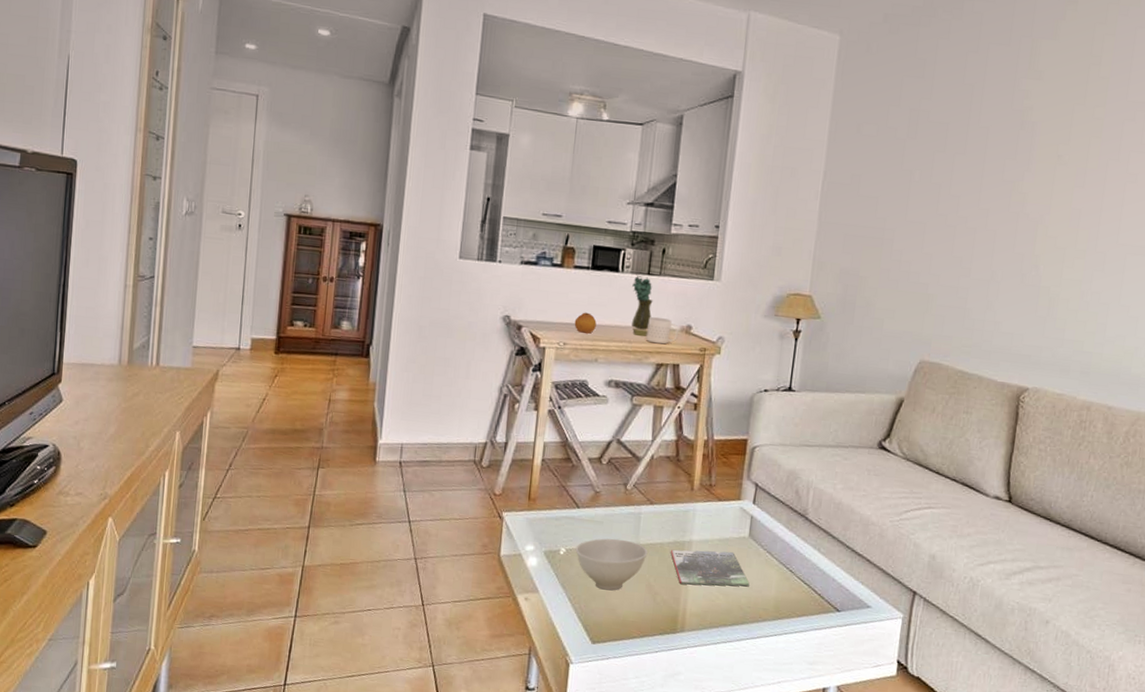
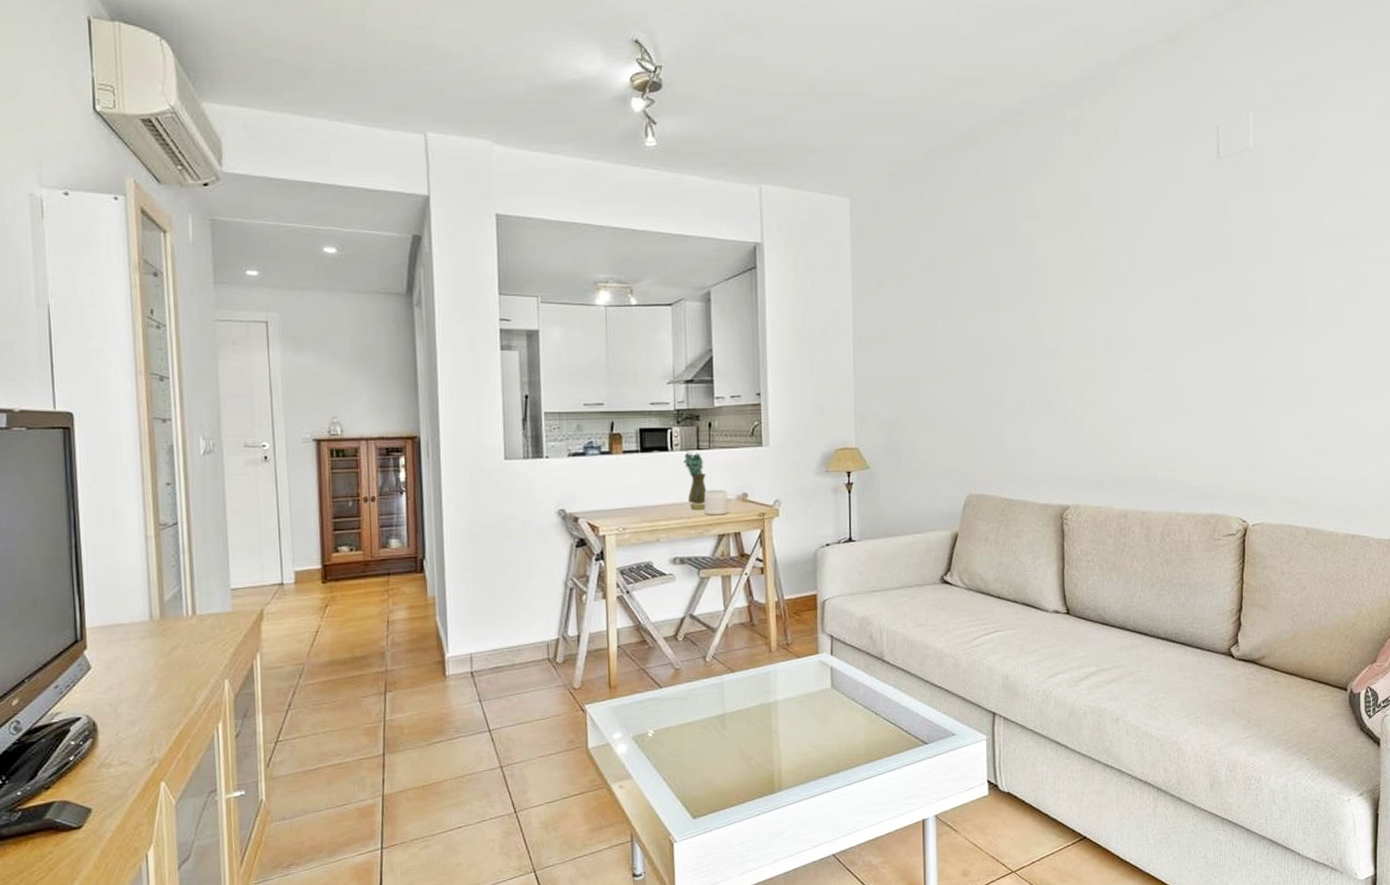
fruit: present [574,312,597,334] -> none [631,495,653,516]
bowl: present [575,538,648,591] -> none [663,711,736,764]
magazine: present [671,549,750,587] -> none [758,704,838,744]

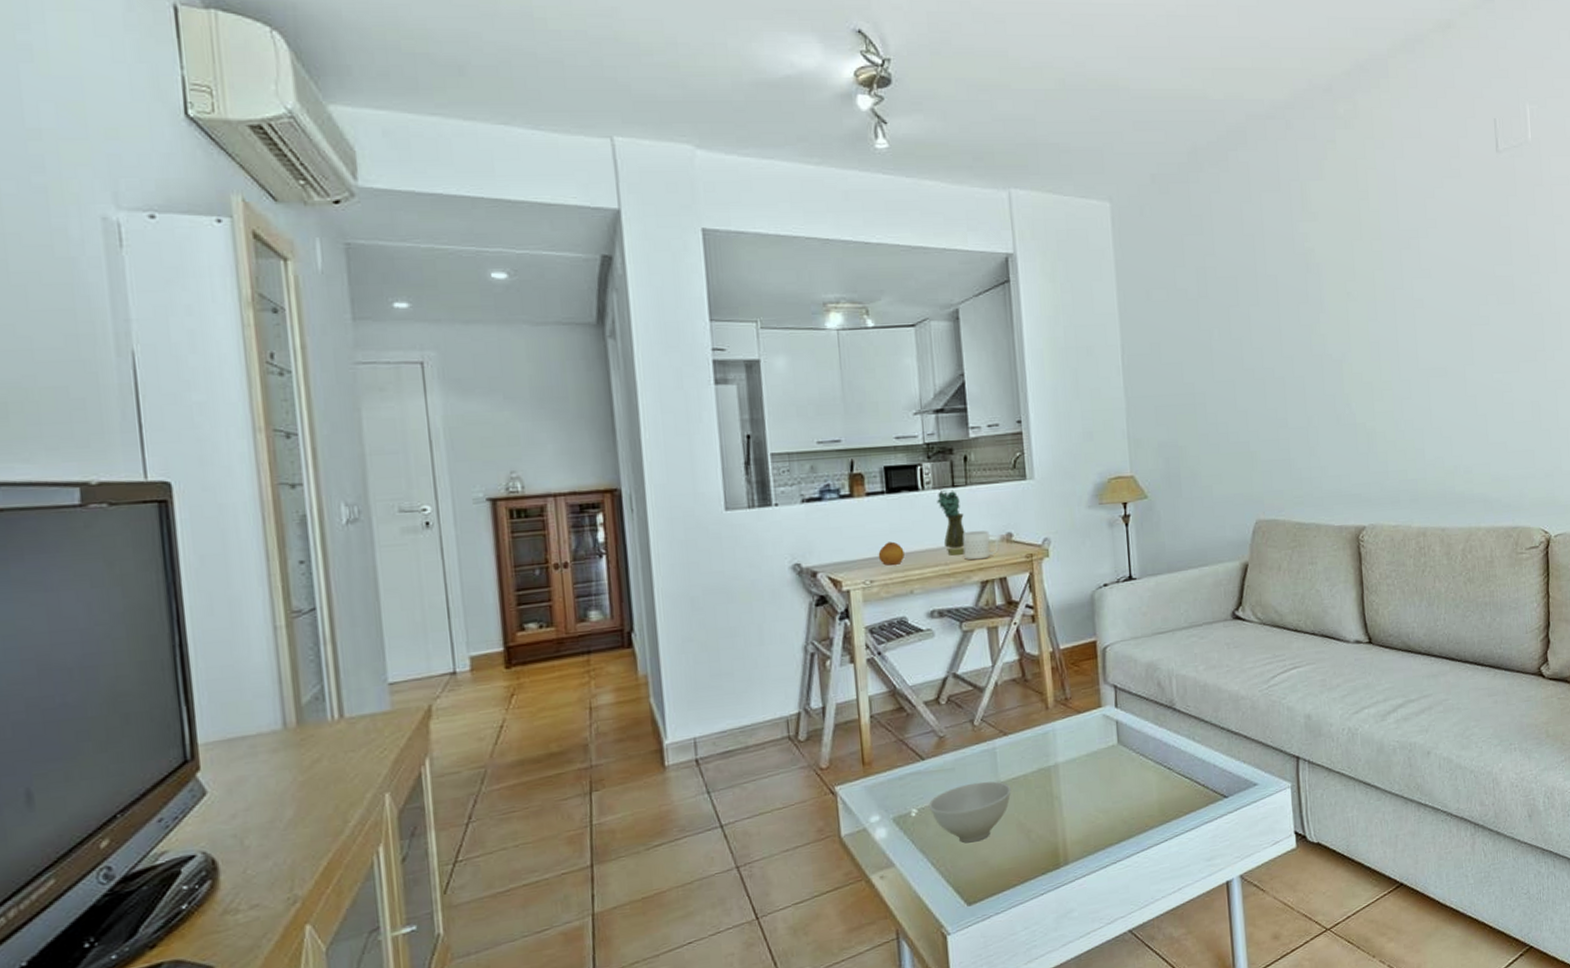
fruit: none [631,495,653,516] -> present [878,541,905,565]
bowl: none [663,711,736,764] -> present [928,781,1012,843]

